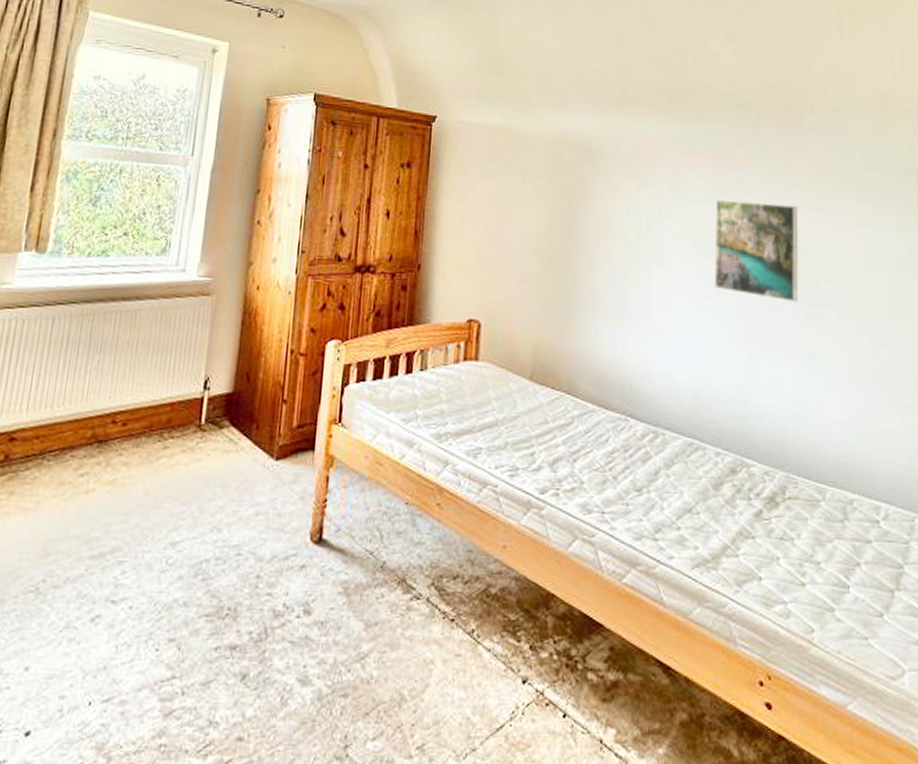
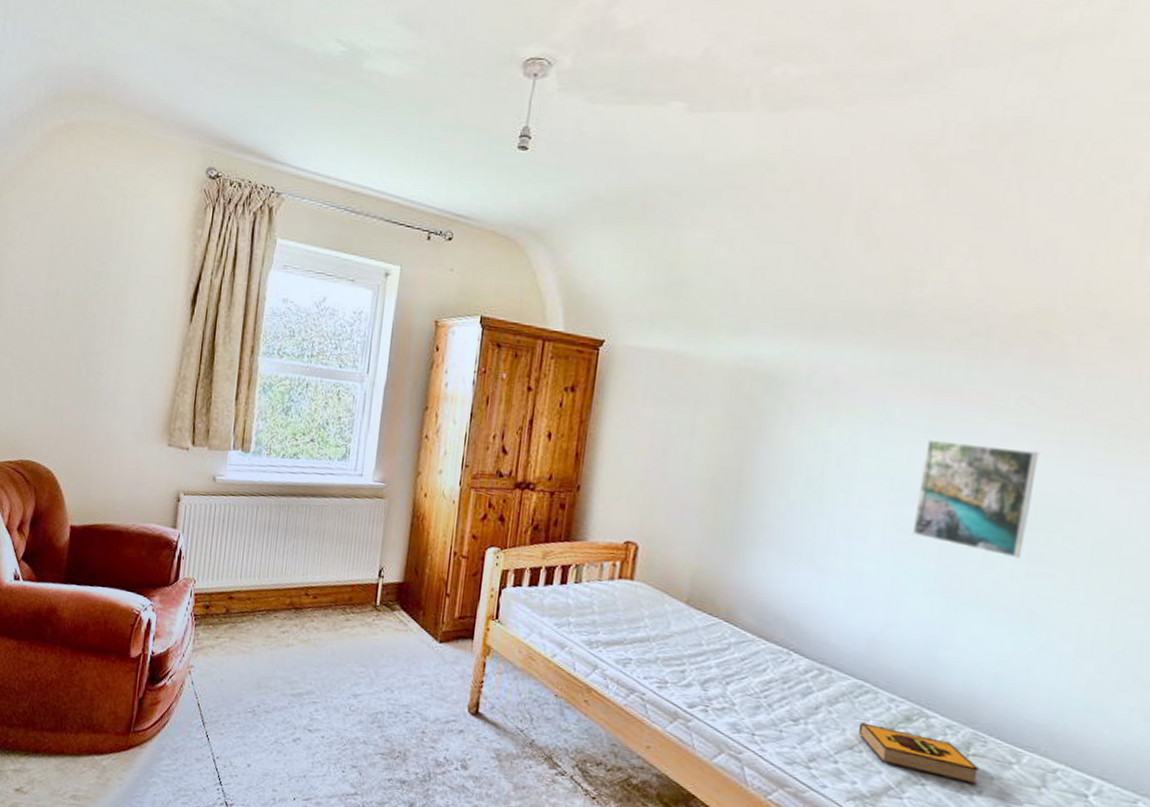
hardback book: none [693,481,796,528] -> present [858,722,980,785]

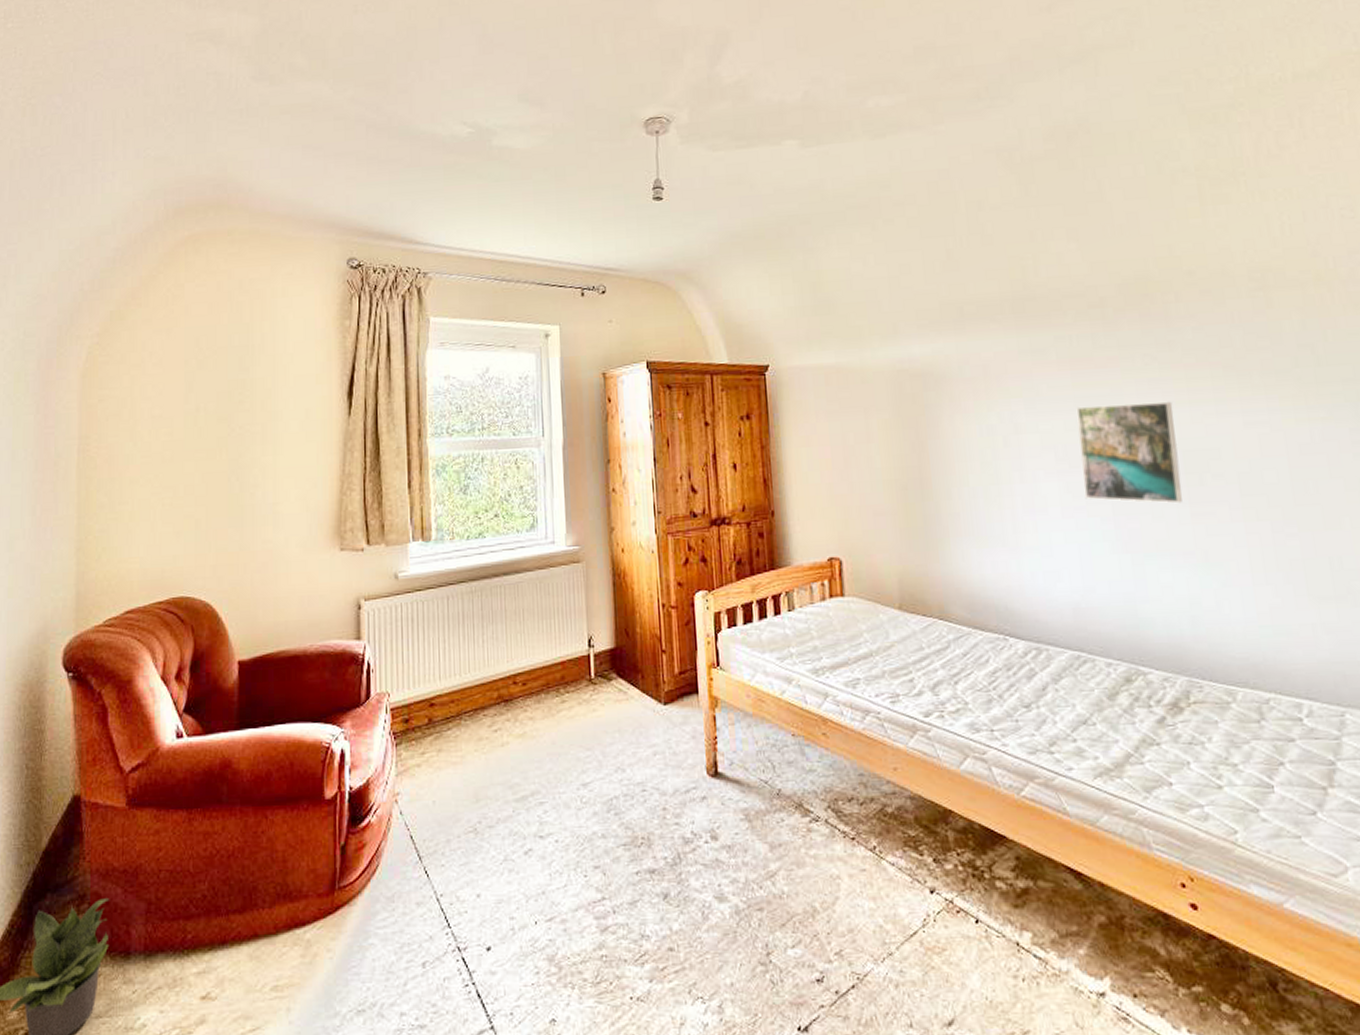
hardback book: present [858,722,980,785] -> none [1086,693,1206,733]

